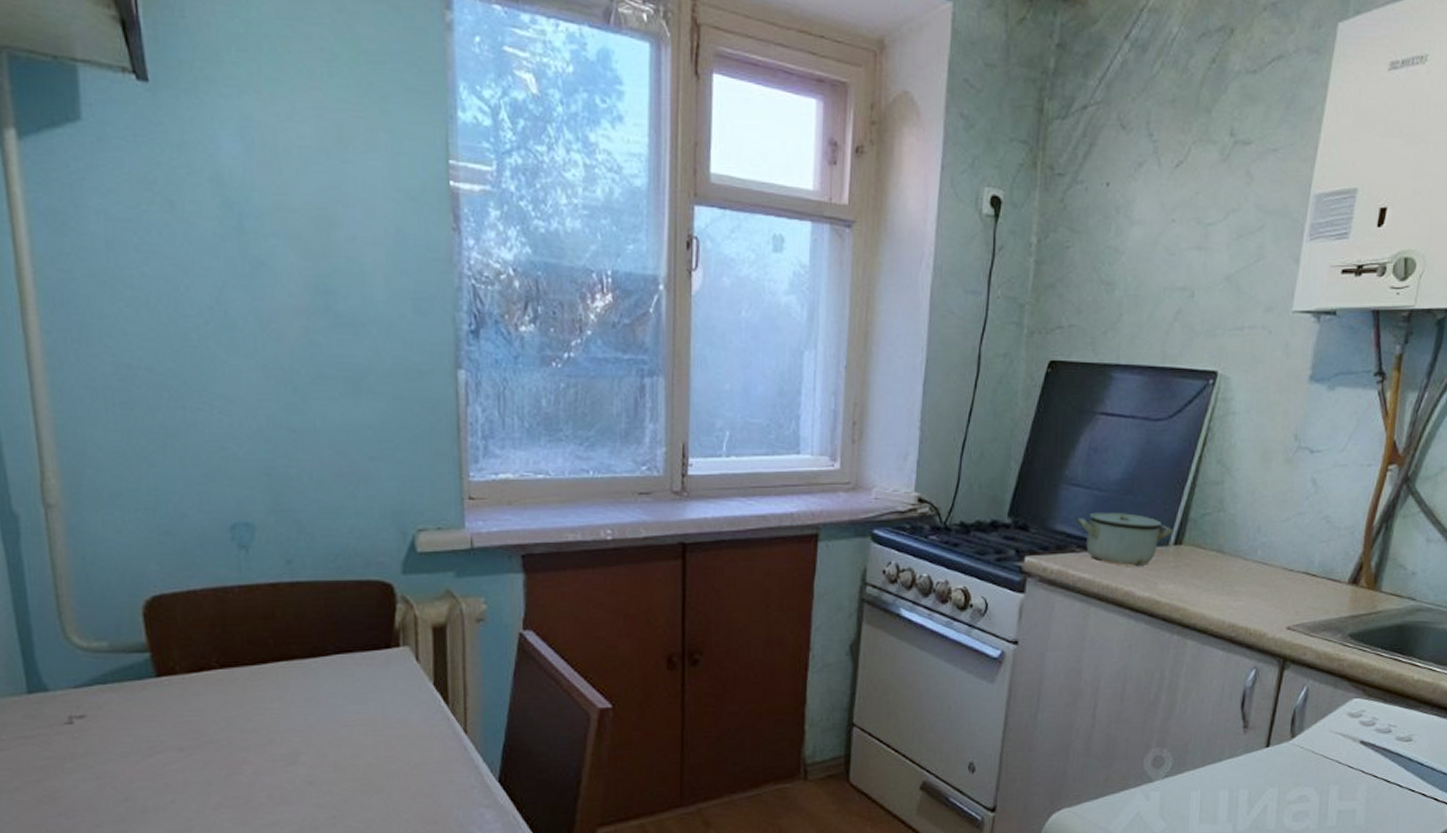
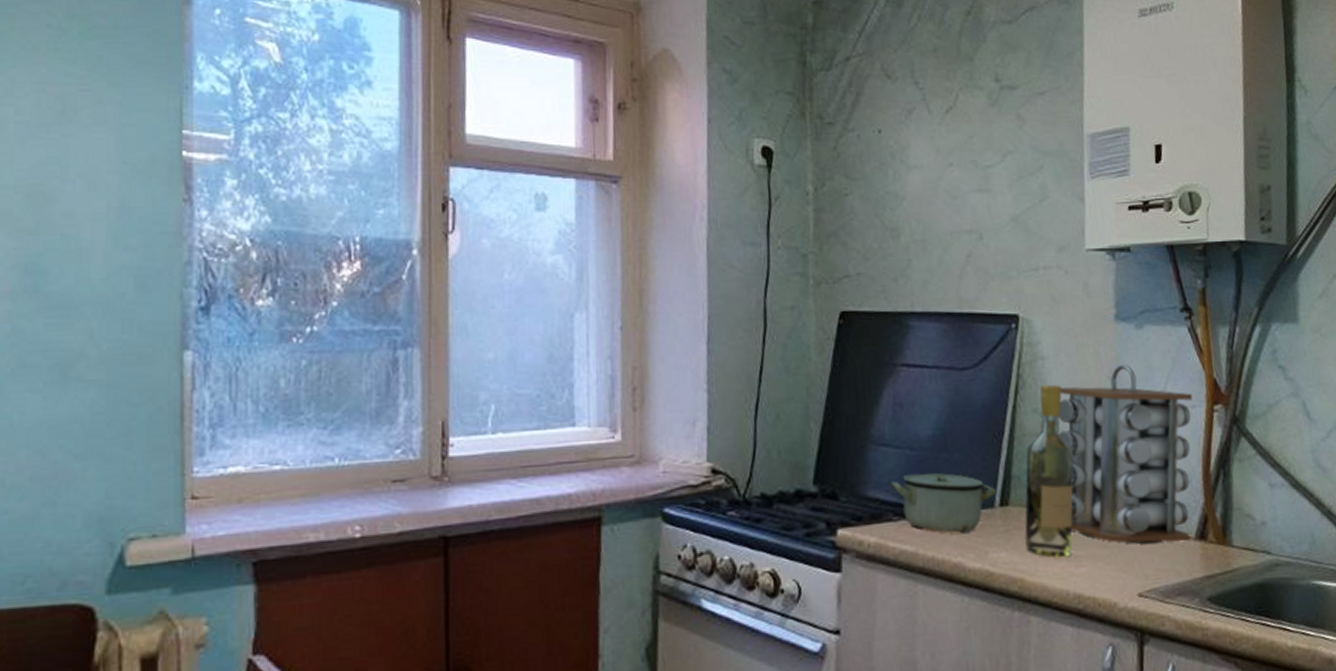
bottle: none [1191,438,1249,593] -> present [1024,384,1074,558]
spice rack: none [1236,423,1370,586] -> present [1058,365,1192,545]

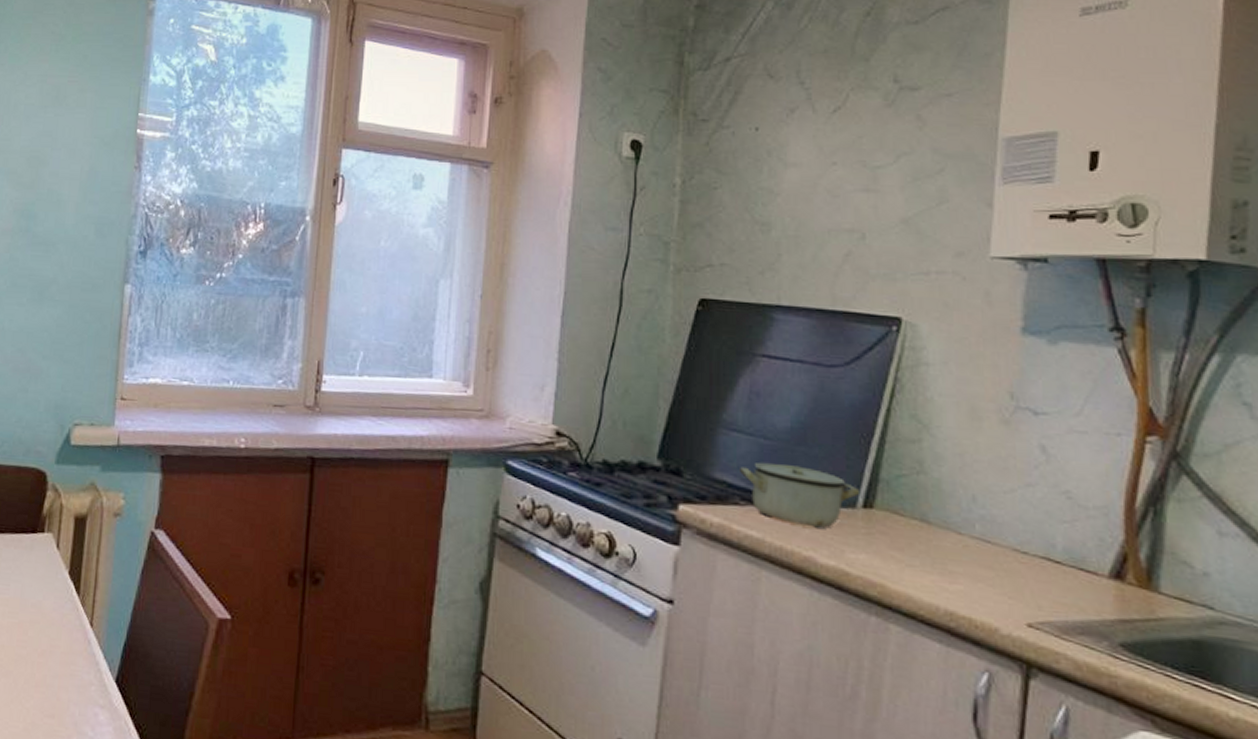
bottle: present [1024,384,1074,558] -> none [889,391,957,571]
spice rack: present [1058,365,1192,545] -> none [940,381,1118,579]

